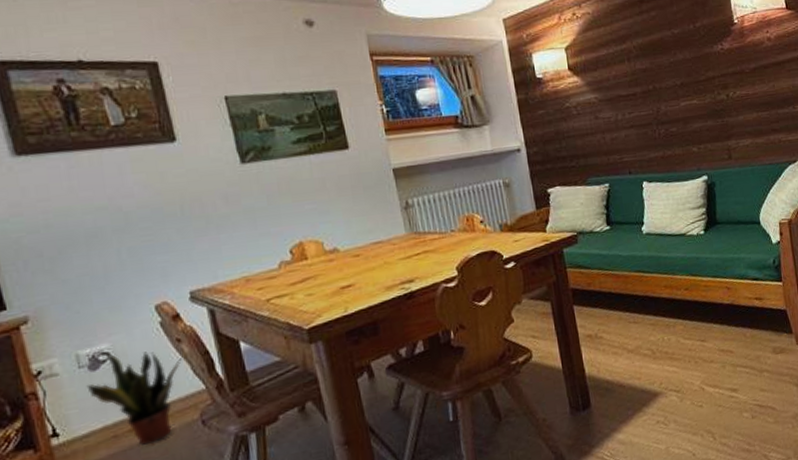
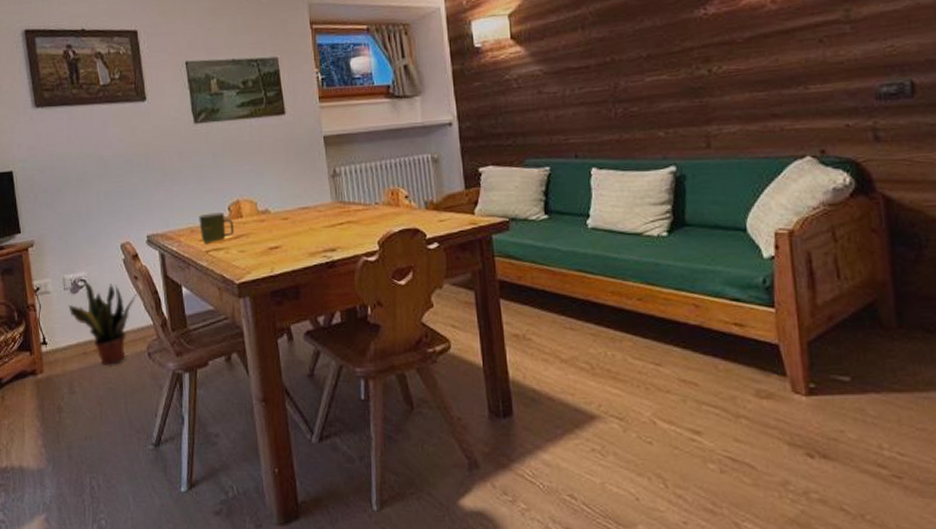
mug: none [254,256,300,292] -> present [198,212,235,244]

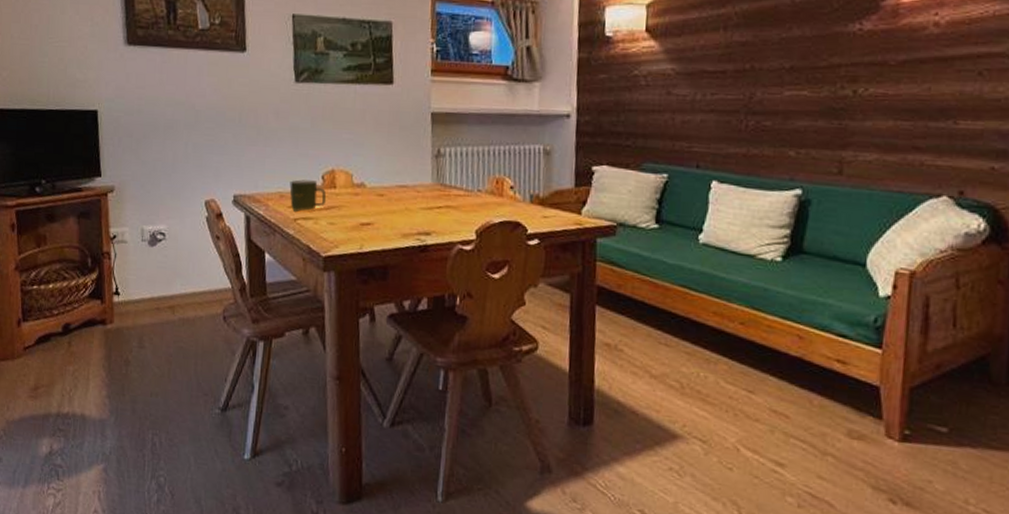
potted plant: present [68,280,138,365] -> none [144,234,219,324]

